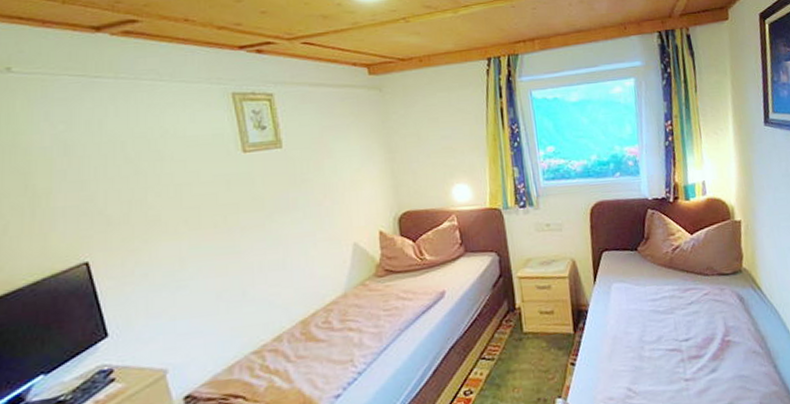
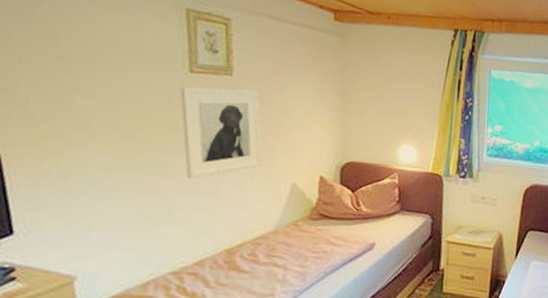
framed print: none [236,158,322,255] -> present [180,86,262,178]

